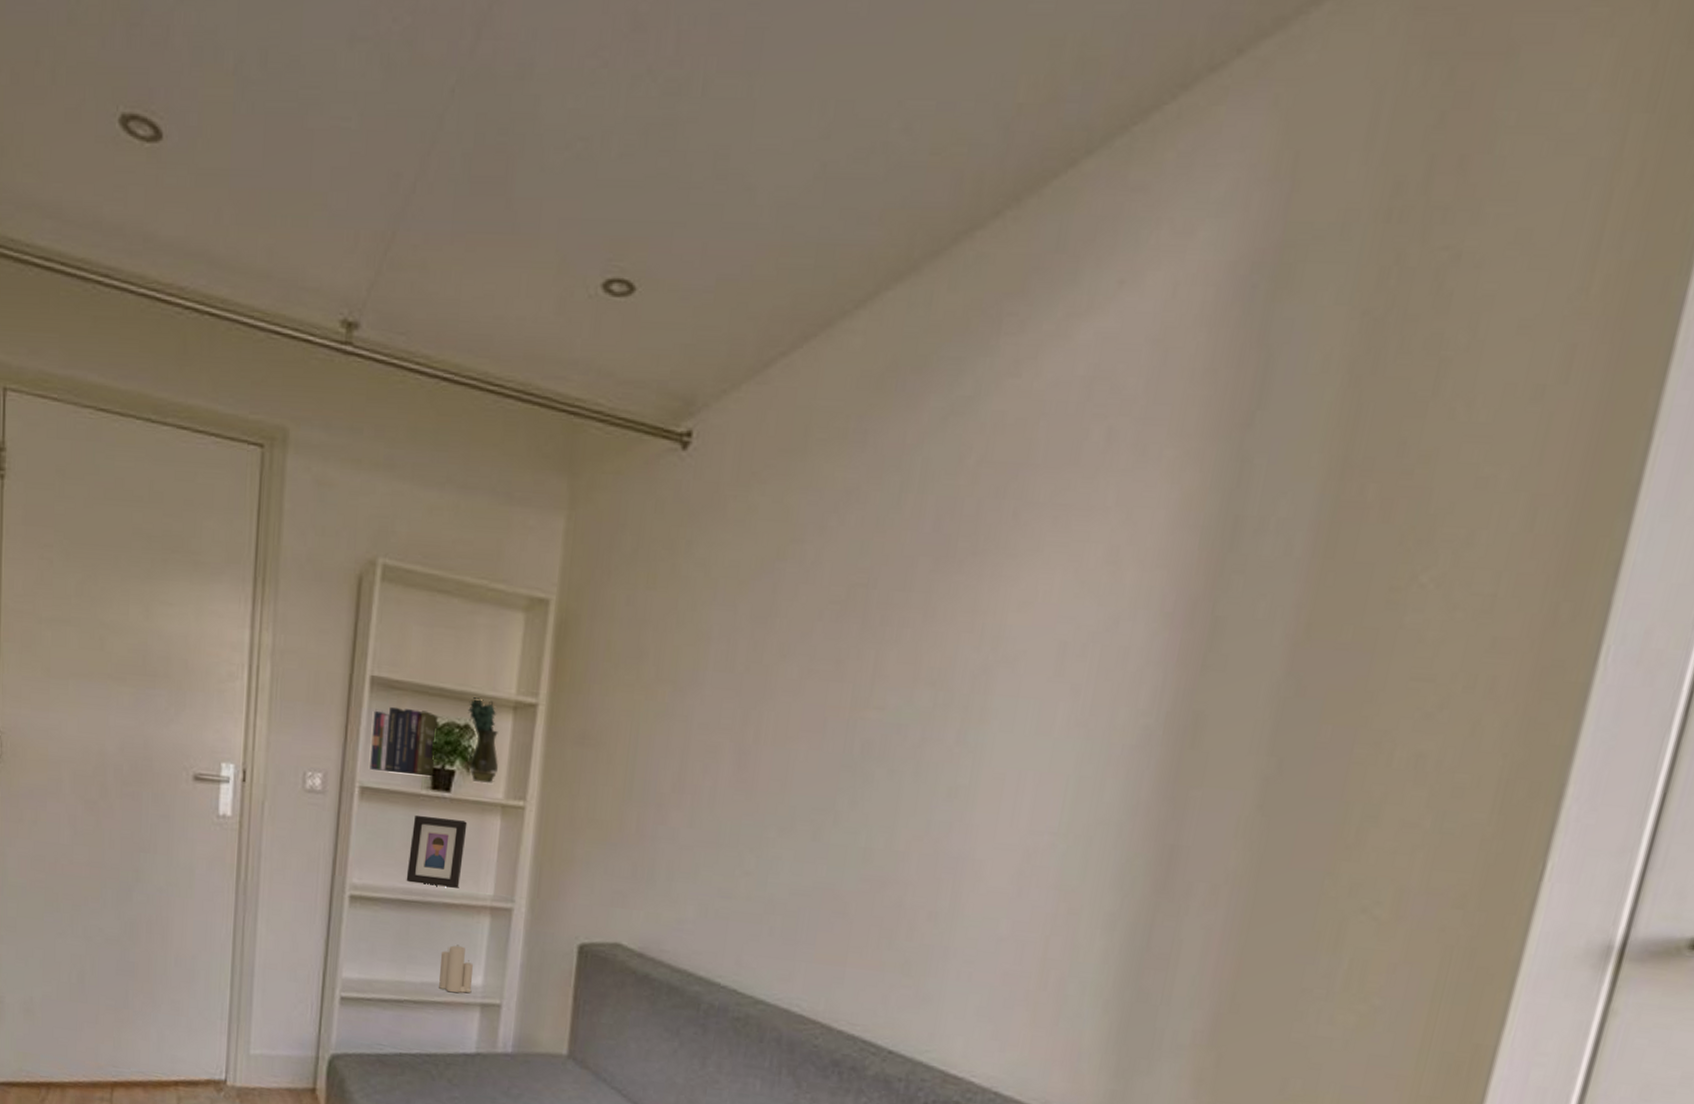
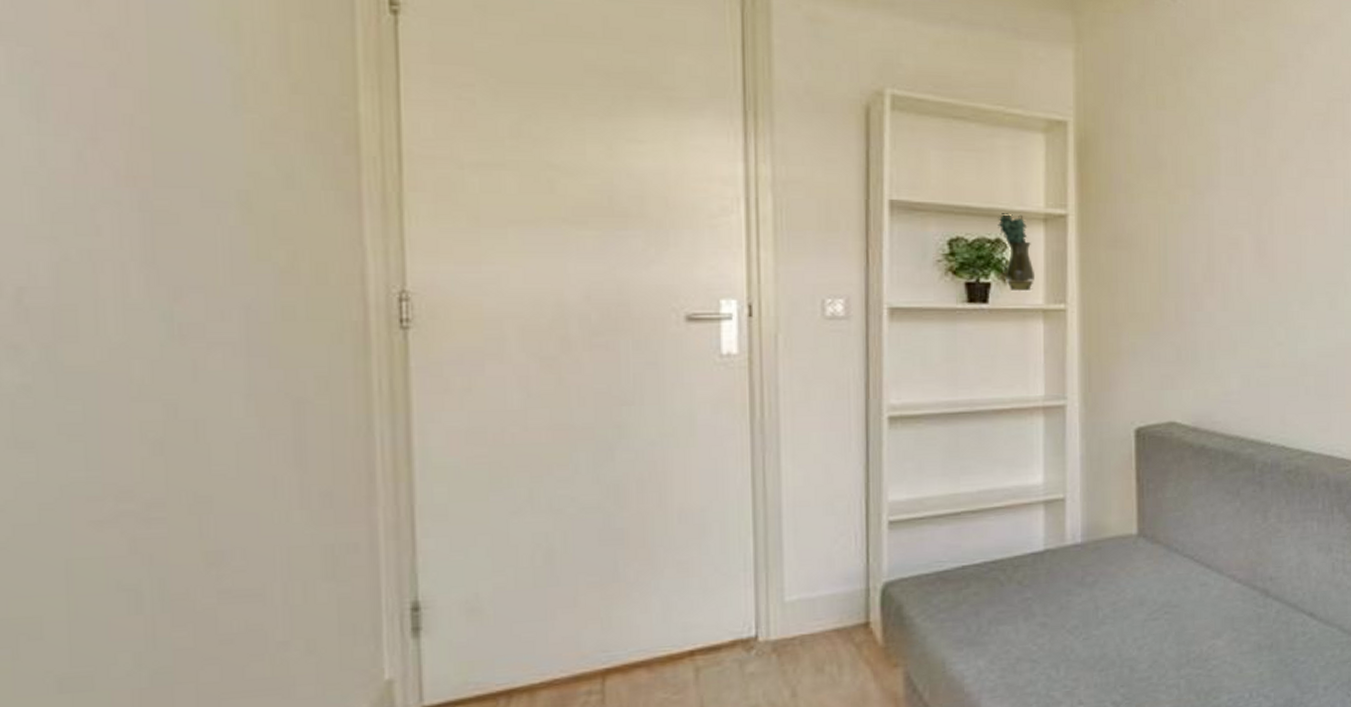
books: present [370,707,439,777] -> none [896,229,969,291]
picture frame: present [406,816,468,888] -> none [950,329,1010,395]
candle: present [439,944,473,993] -> none [996,448,1033,496]

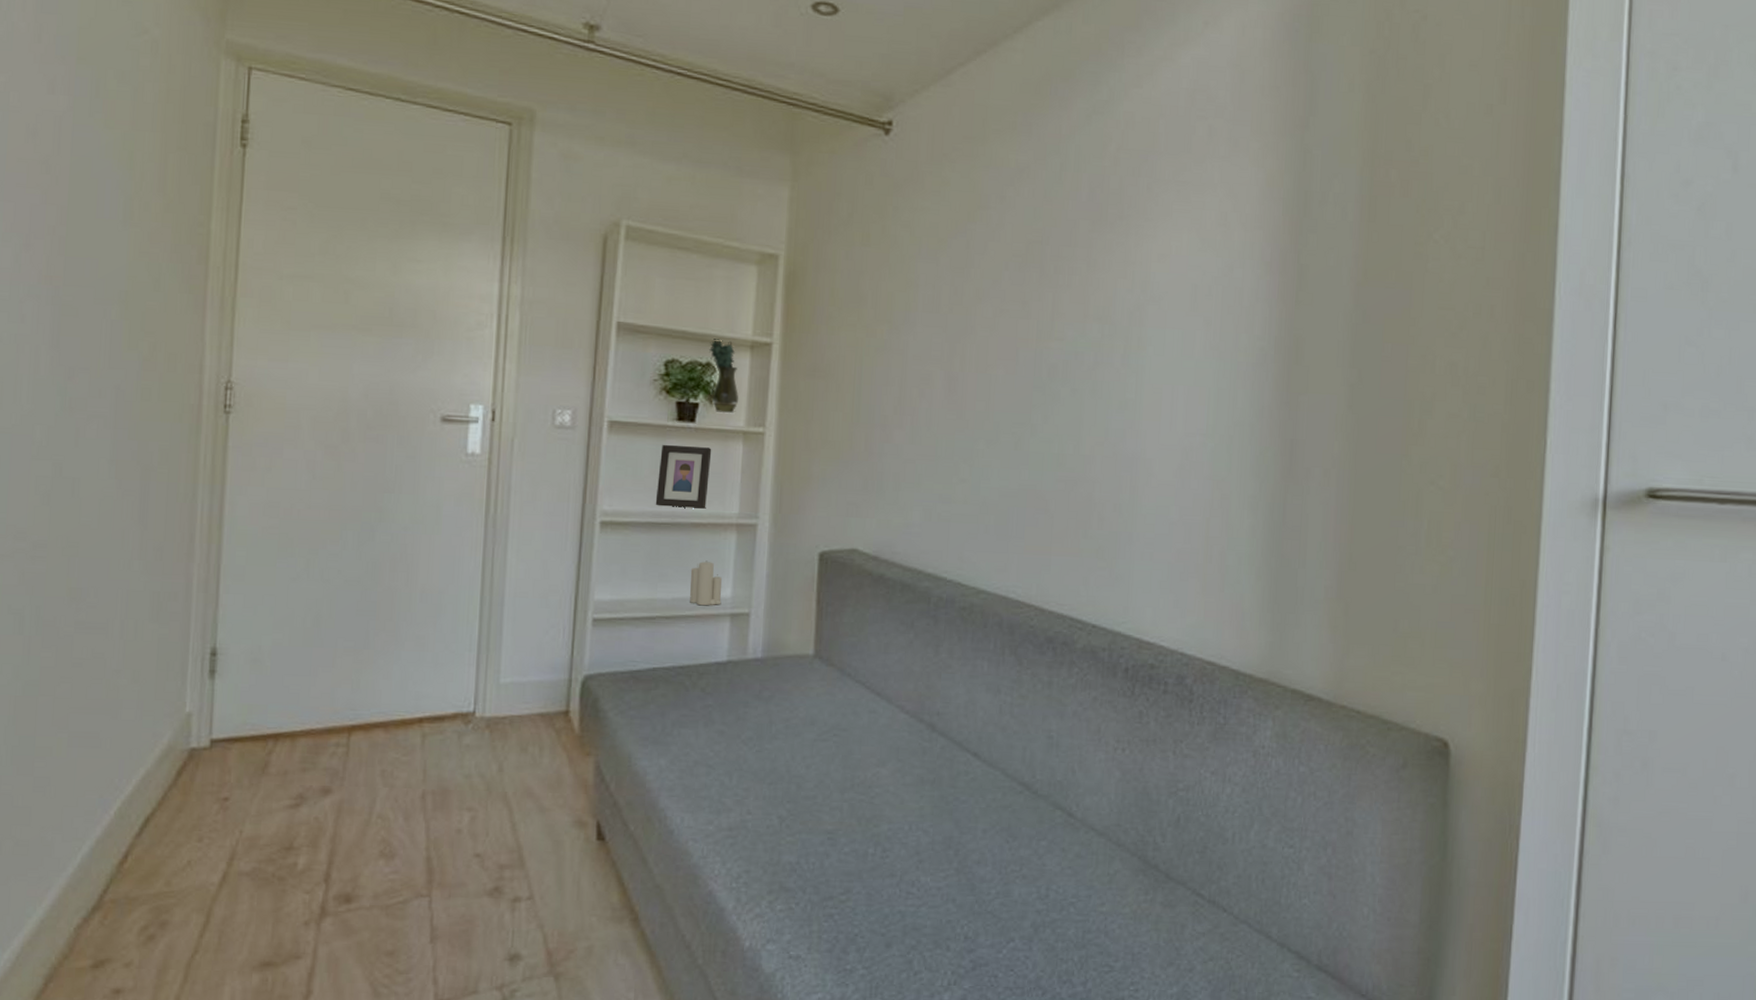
picture frame: none [950,329,1010,395] -> present [655,445,712,509]
candle: none [996,448,1033,496] -> present [690,560,722,606]

